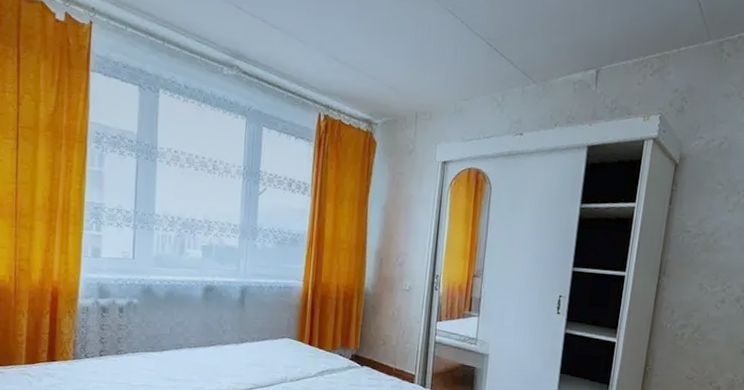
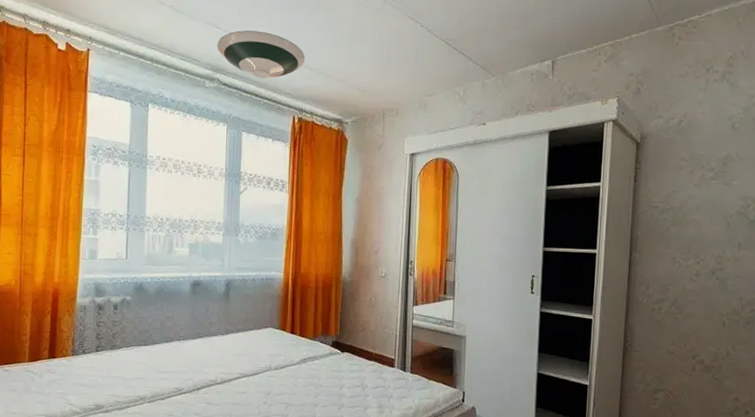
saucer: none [237,12,335,69] -> present [217,30,306,78]

